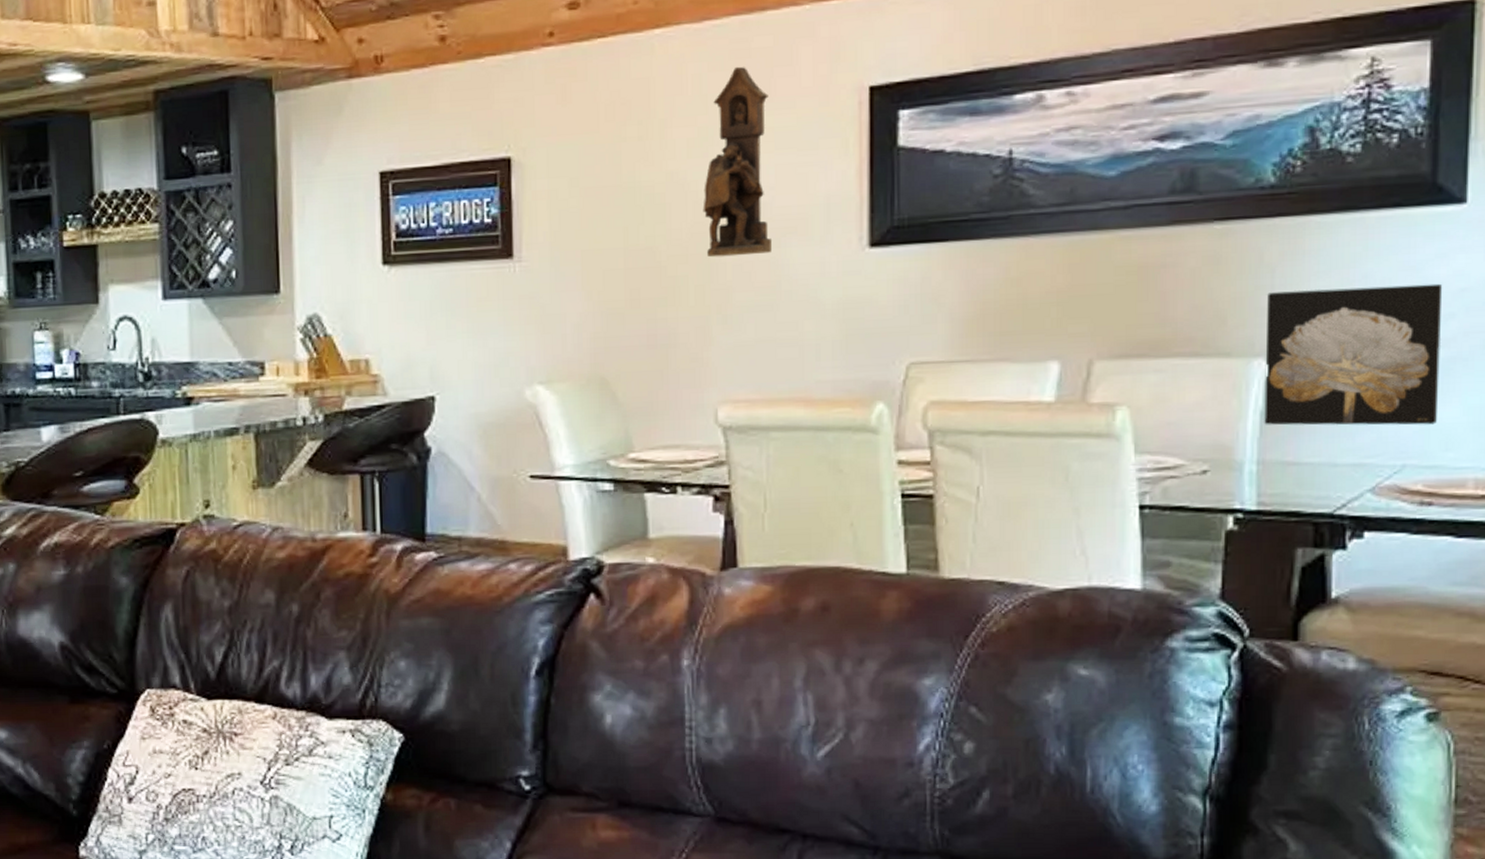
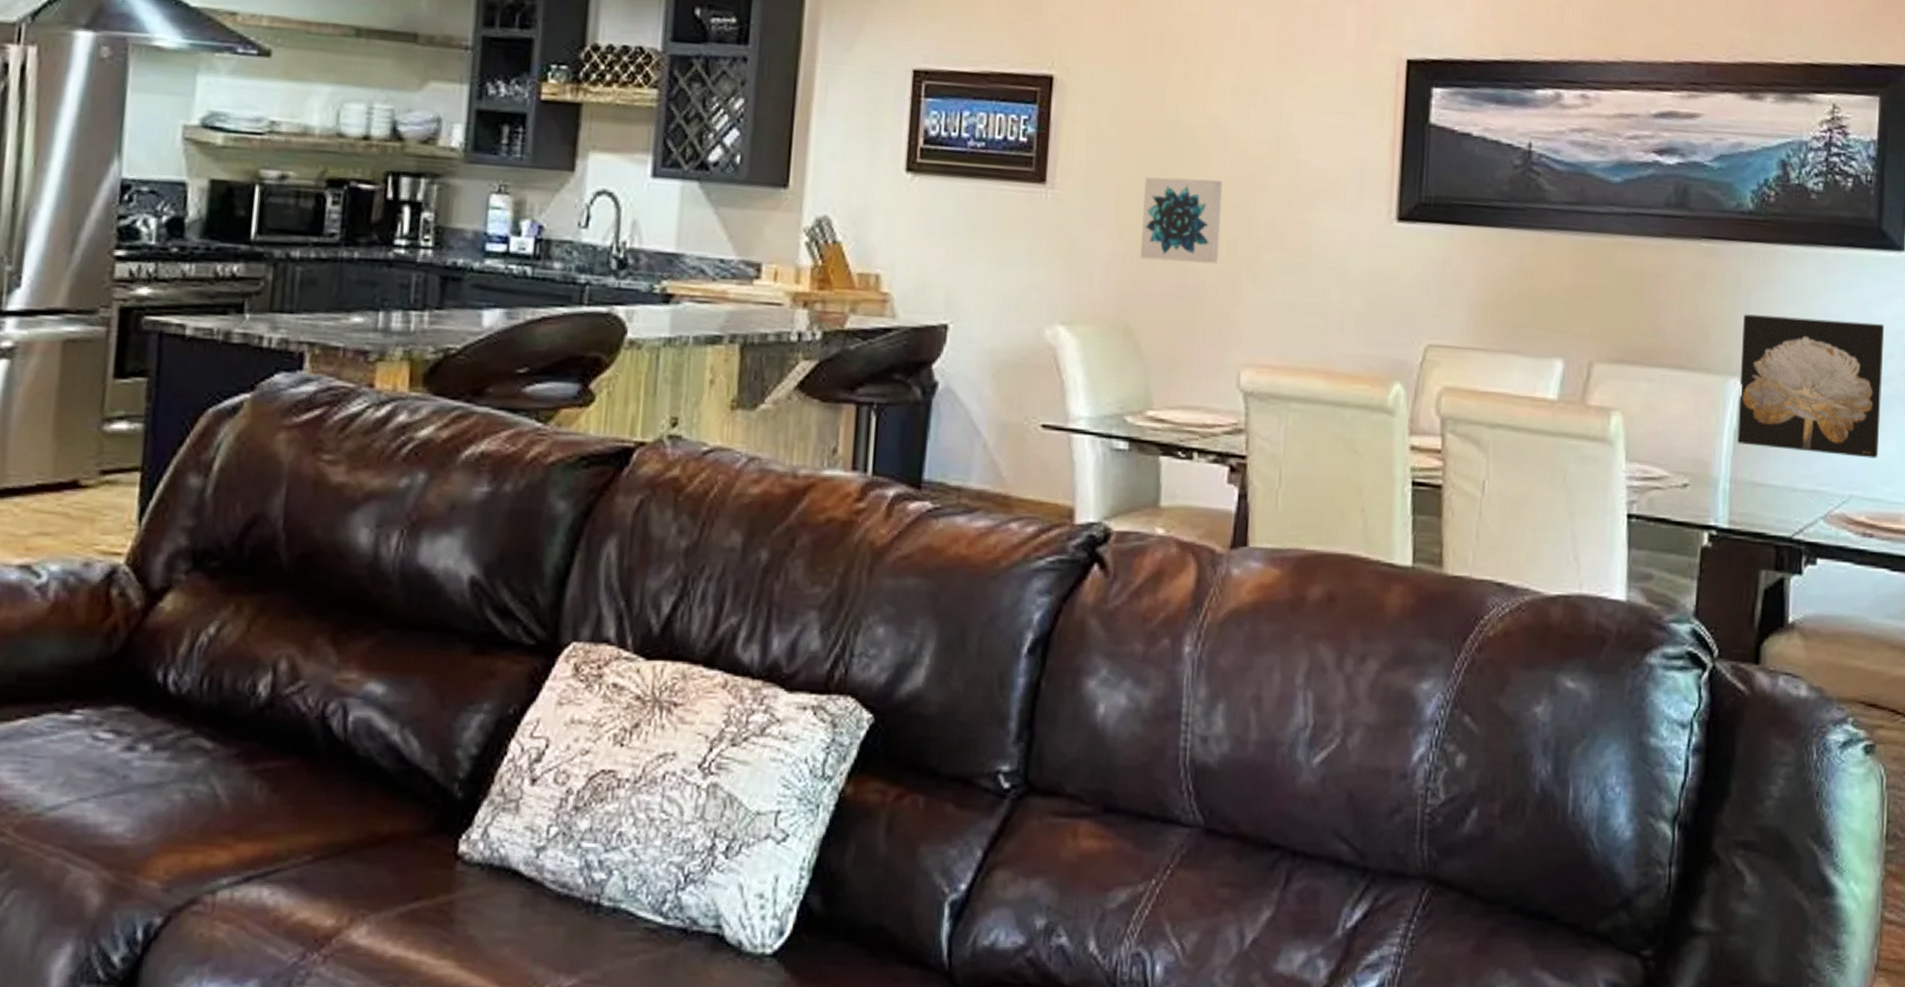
wall art: none [609,232,687,316] -> present [1140,177,1222,264]
cuckoo clock: present [703,66,772,258] -> none [1241,18,1313,214]

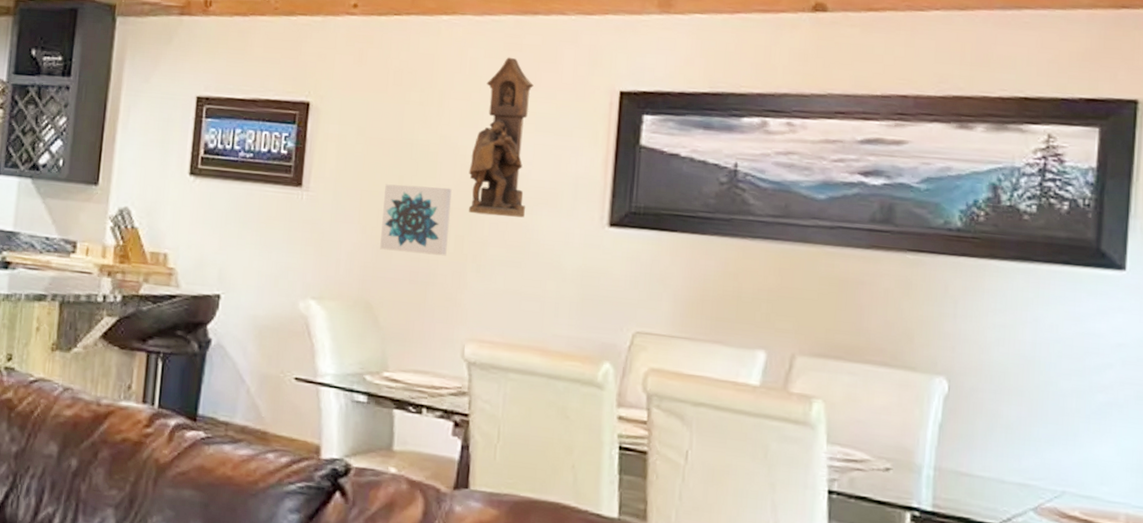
cuckoo clock: none [1241,18,1313,214] -> present [468,57,534,218]
wall art: present [1737,314,1885,459] -> none [942,320,1103,460]

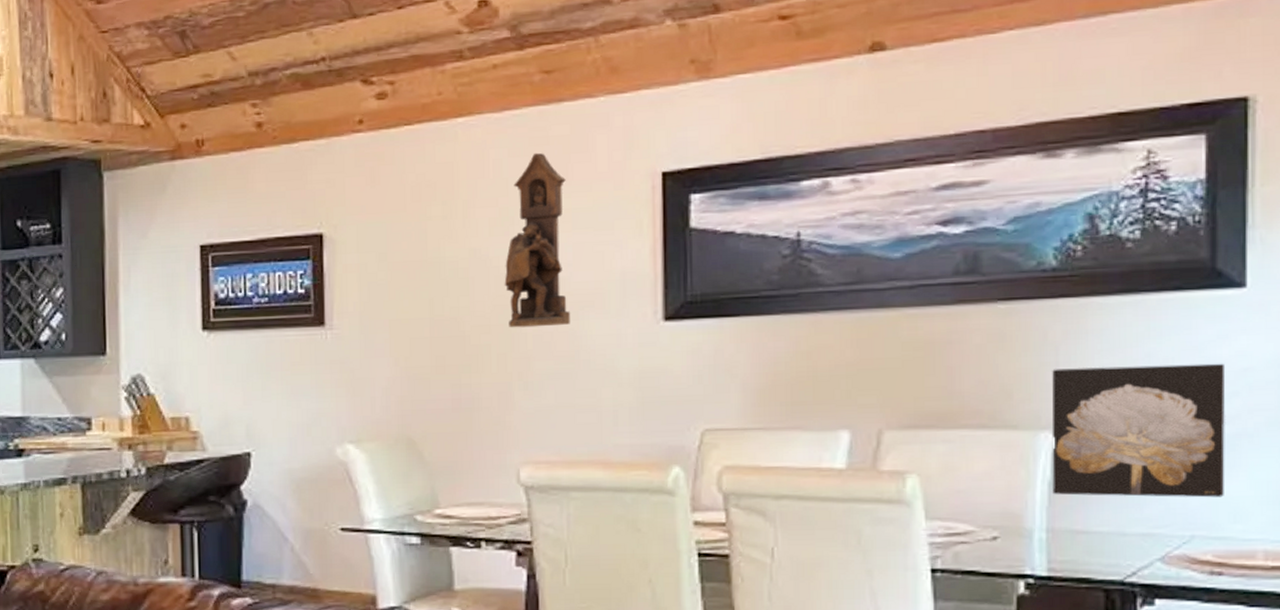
wall art: present [380,184,452,256] -> none [415,304,489,380]
wall art: none [942,320,1103,460] -> present [1051,363,1226,498]

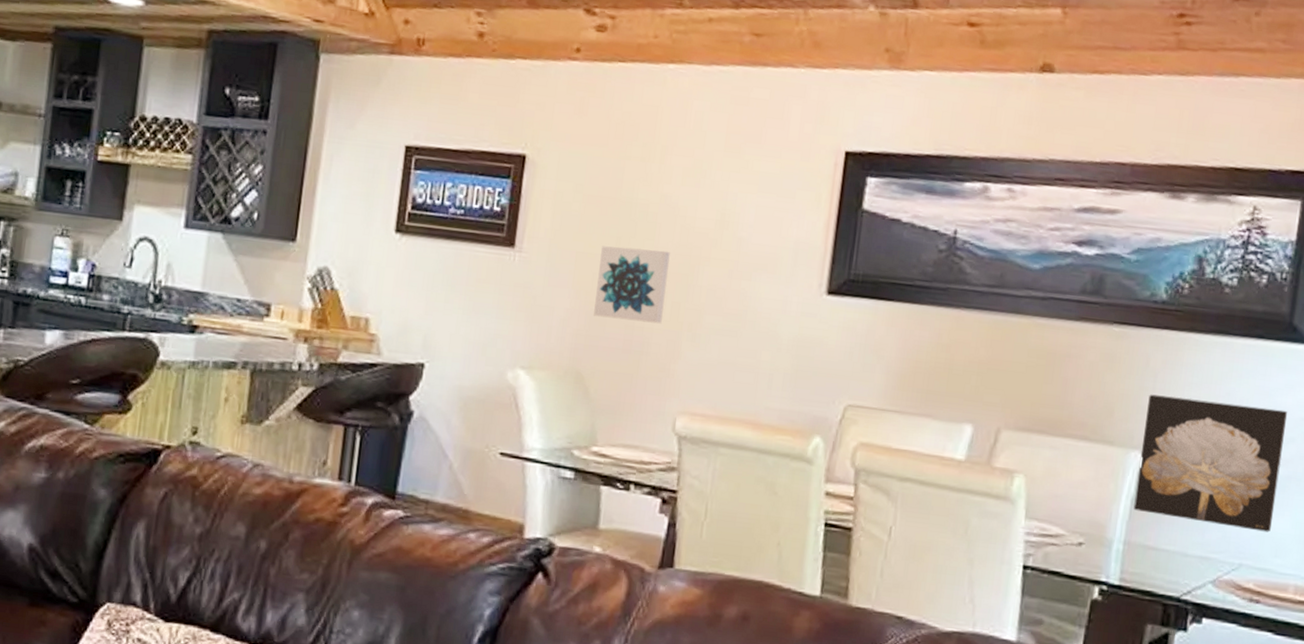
wall art: none [415,304,489,380] -> present [594,246,670,324]
cuckoo clock: present [504,152,570,328] -> none [686,111,759,284]

